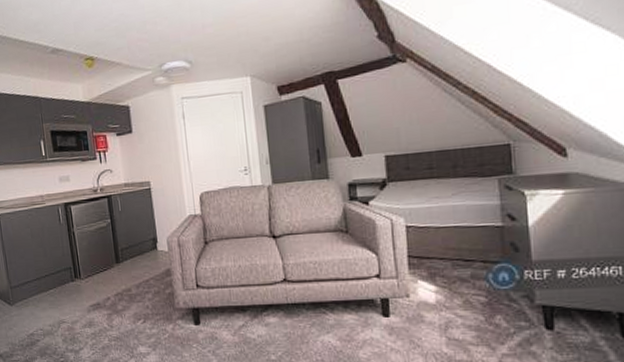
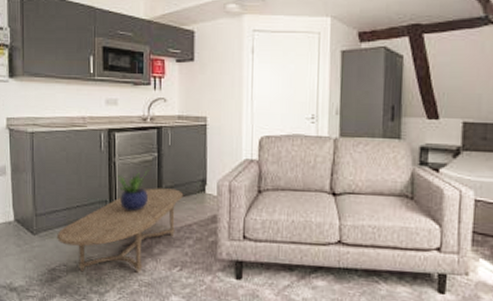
coffee table: none [31,249,139,334] -> present [57,188,184,273]
potted plant: none [77,236,107,274] -> present [116,170,149,211]

